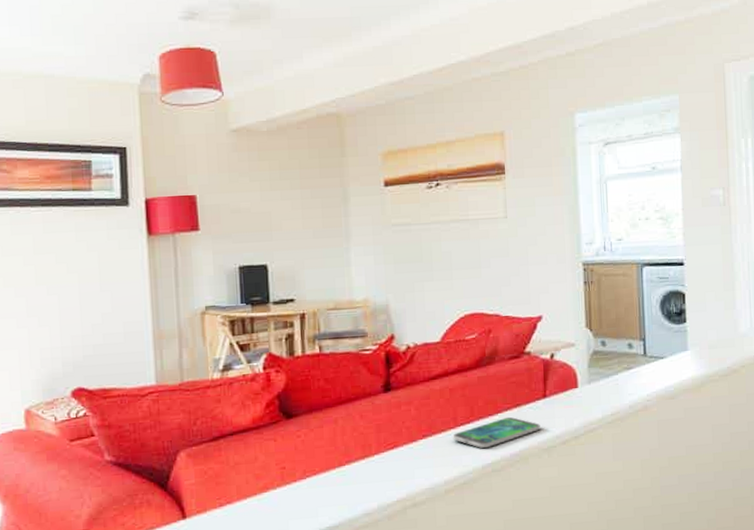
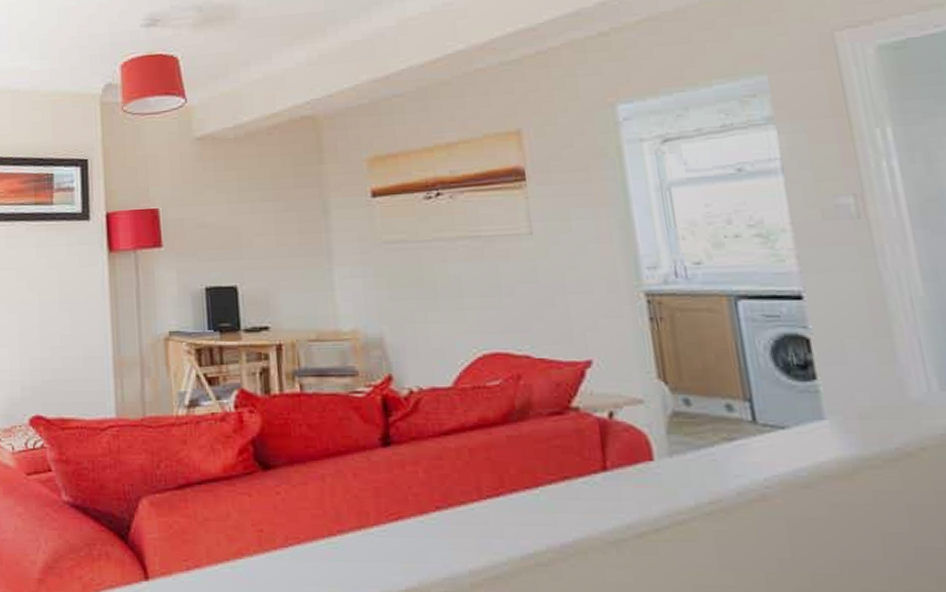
smartphone: present [452,416,540,449] -> none [476,492,602,533]

